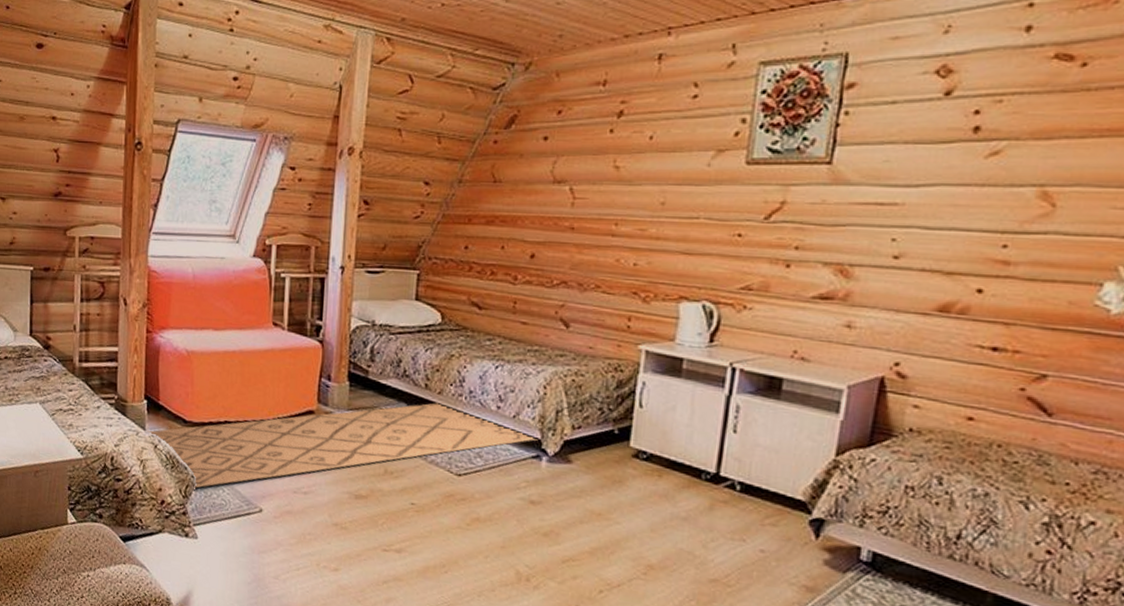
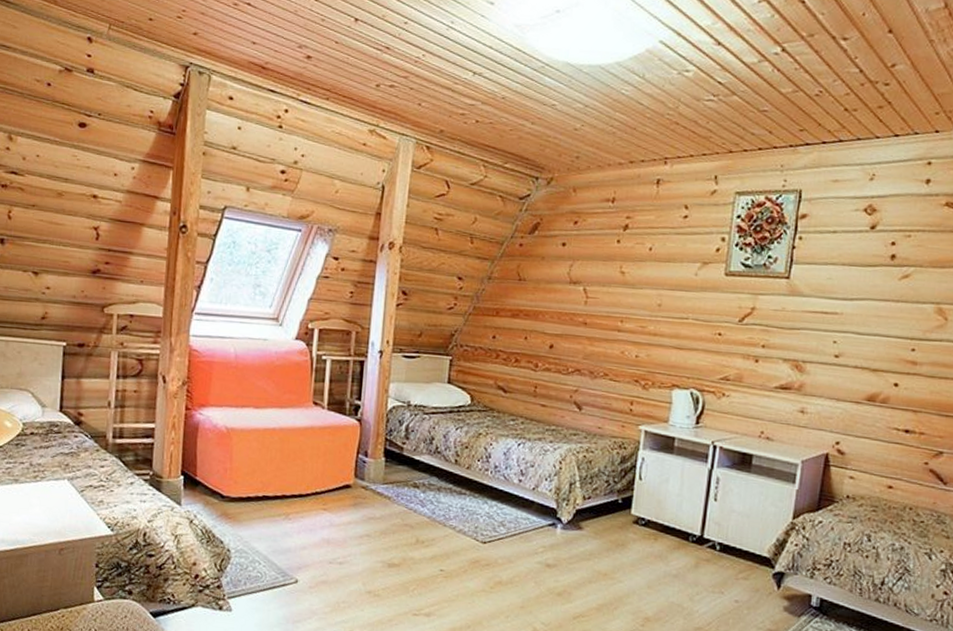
rug: present [147,402,539,488] -> none [182,476,555,562]

